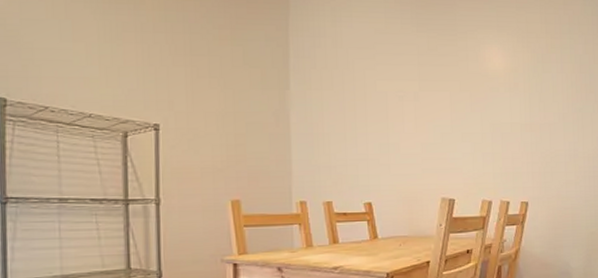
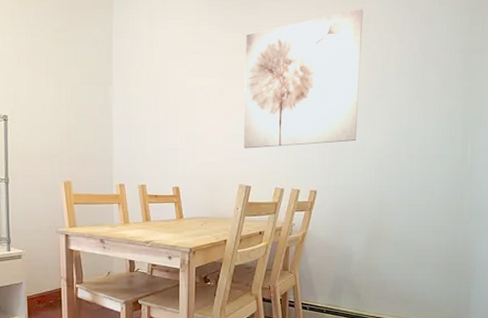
wall art: none [442,10,568,158] -> present [243,9,363,149]

